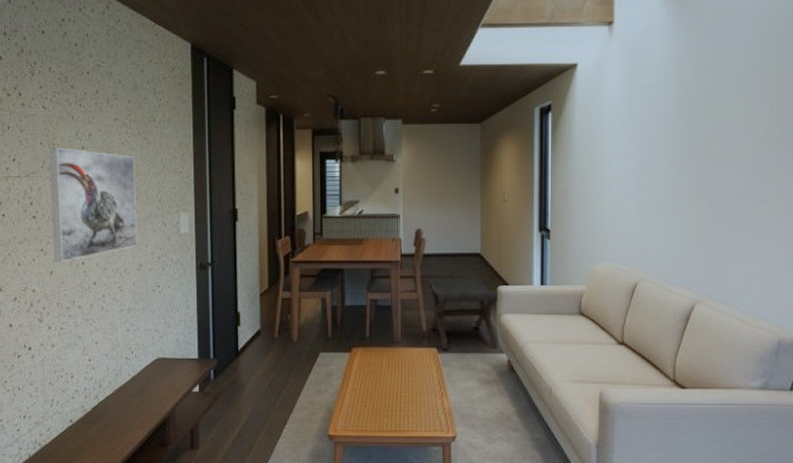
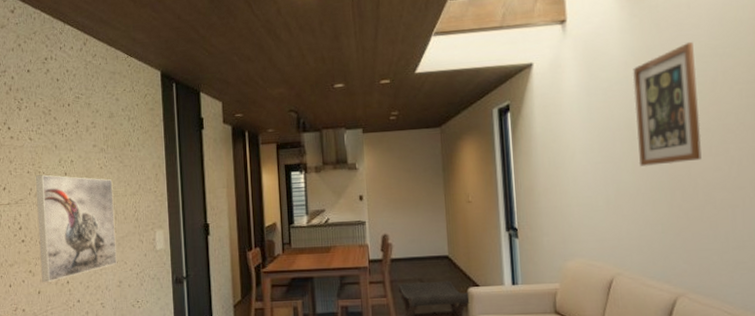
wall art: none [671,53,734,175] -> present [633,41,702,166]

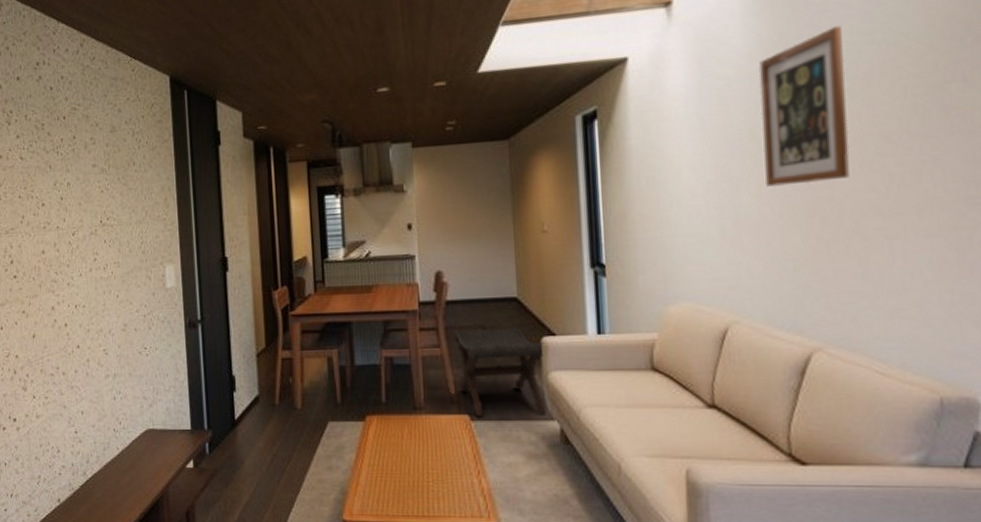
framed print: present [36,174,117,283] -> none [28,199,121,325]

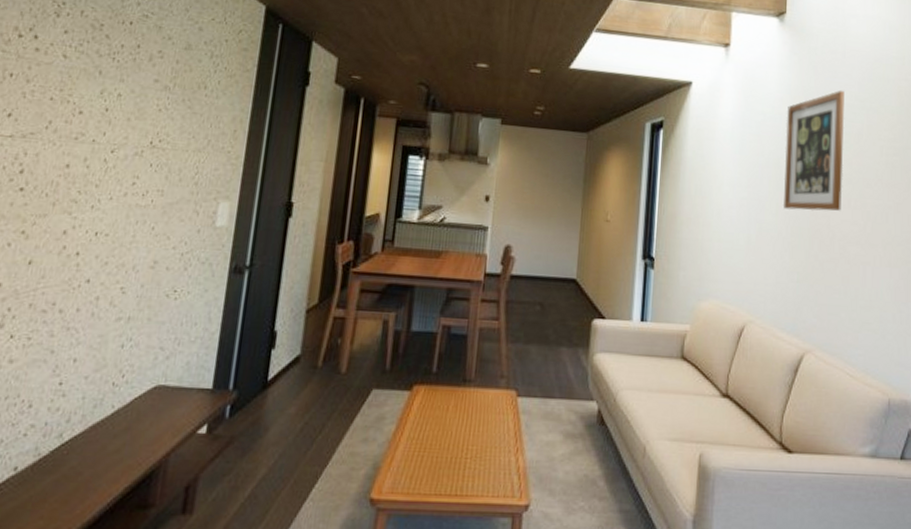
footstool: present [454,328,547,418] -> none [512,306,593,396]

